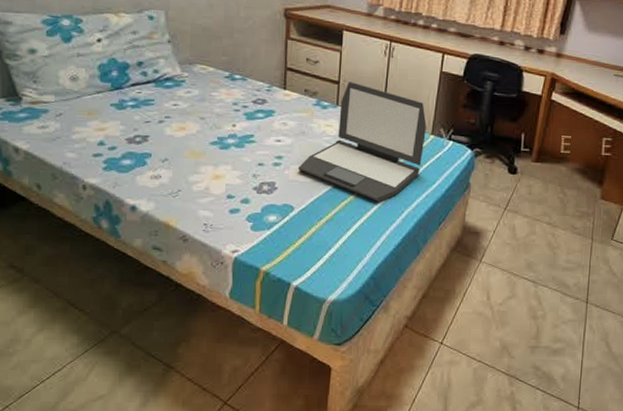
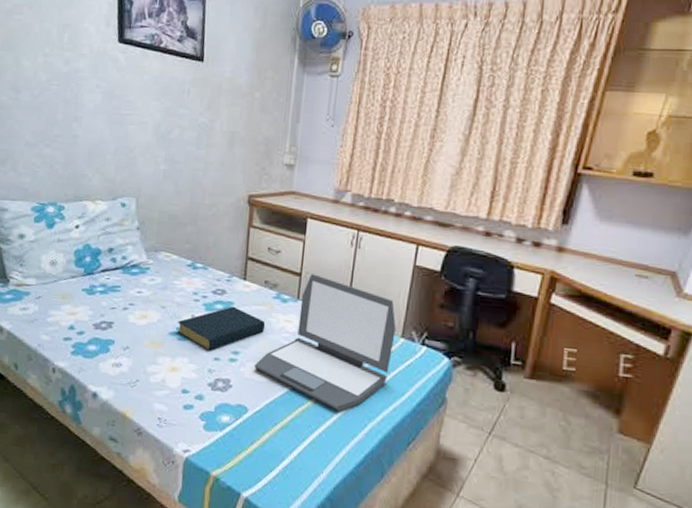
hardback book: none [218,114,307,158] -> present [177,306,266,351]

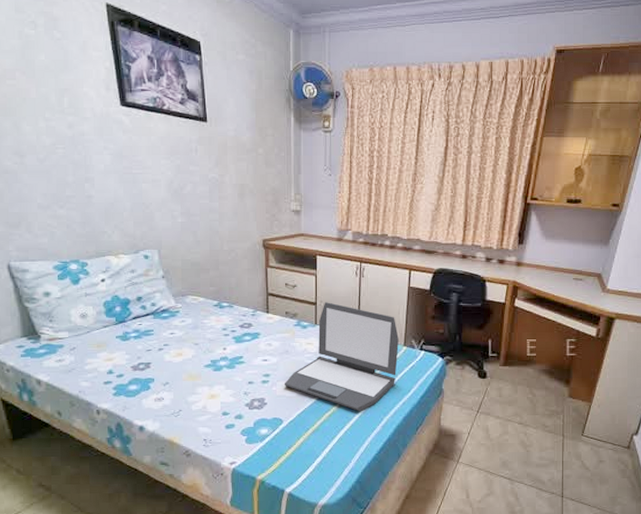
hardback book: present [177,306,266,351] -> none [211,336,290,377]

